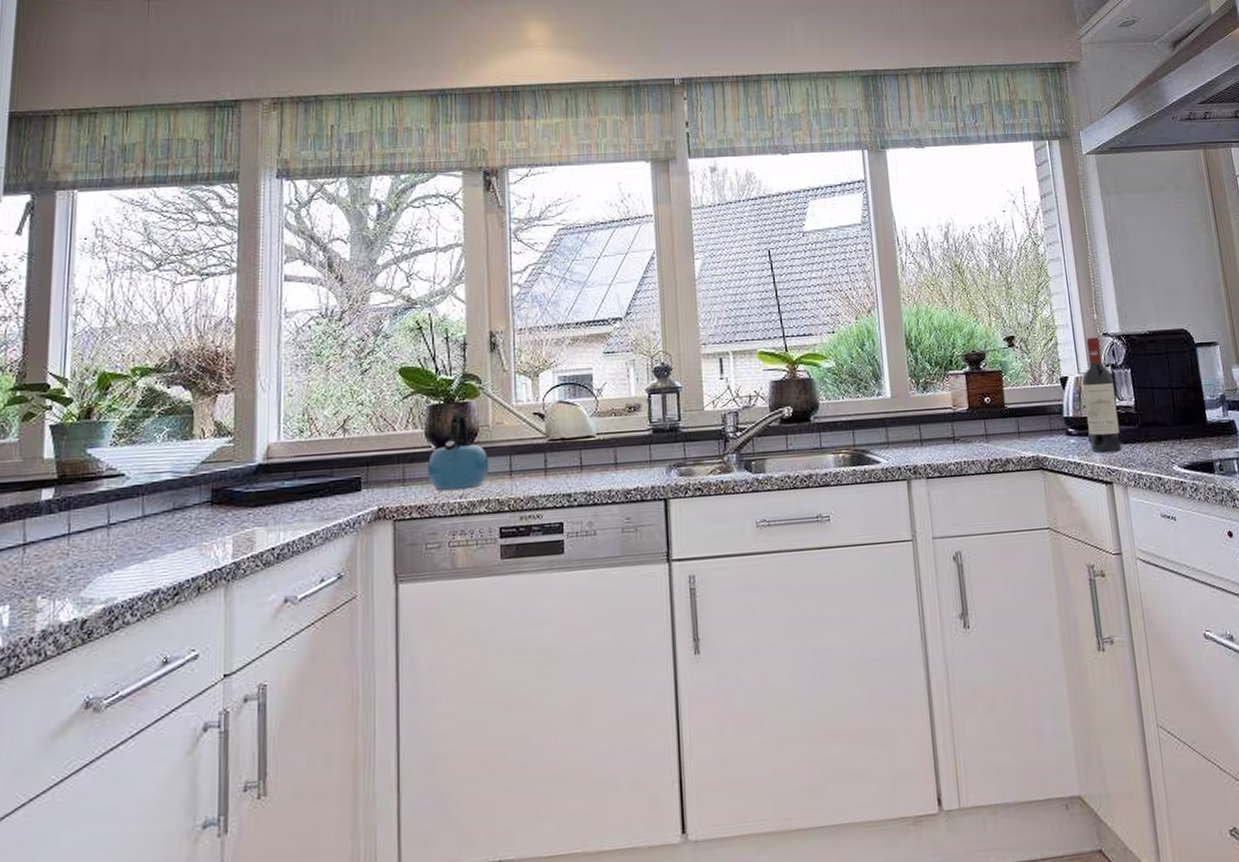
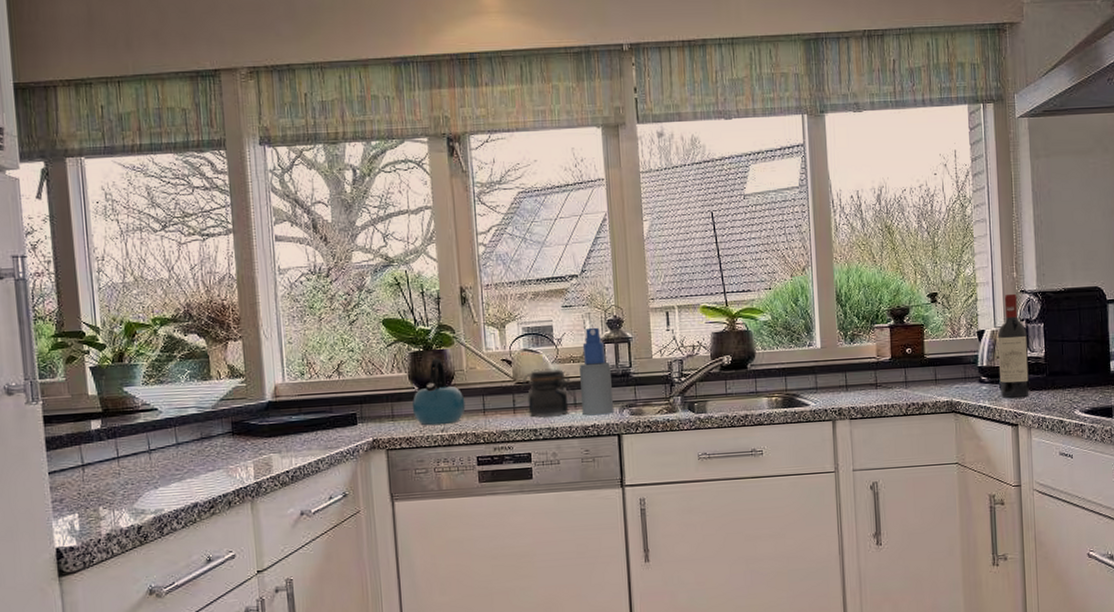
jar: none [555,424,614,481] -> present [521,369,573,419]
spray bottle: none [622,375,661,478] -> present [580,327,615,416]

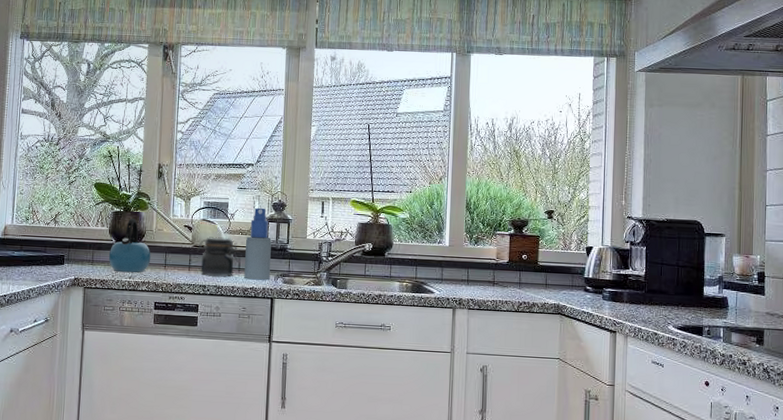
wine bottle: present [997,293,1030,399] -> none [602,218,630,309]

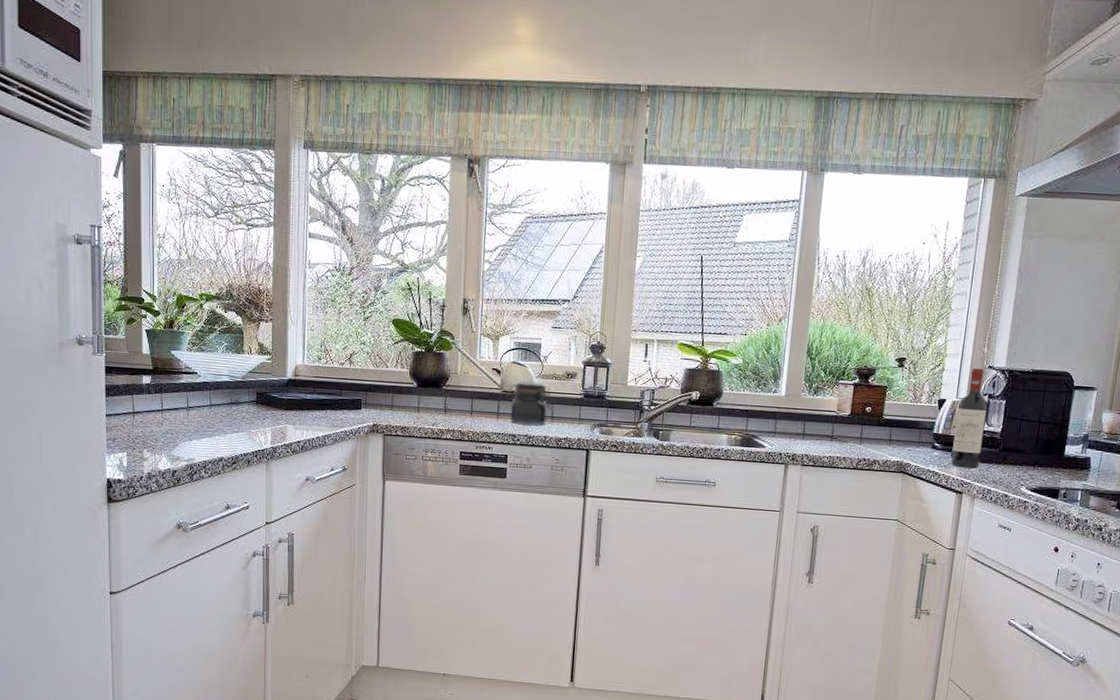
kettle: present [108,218,151,273] -> none [409,359,456,420]
spray bottle: present [244,207,272,281] -> none [558,349,588,430]
wine bottle: none [602,218,630,309] -> present [951,368,988,469]

